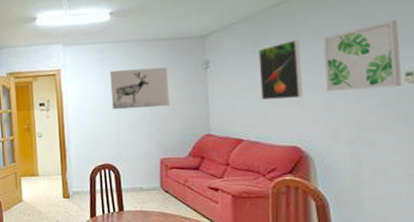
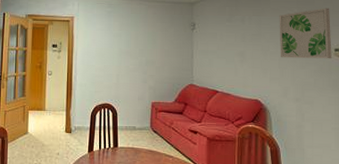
wall art: present [109,67,170,110] -> none [115,22,163,58]
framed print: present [258,39,302,100] -> none [232,14,263,61]

